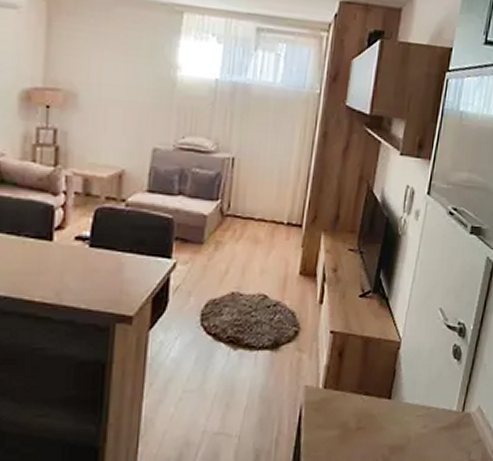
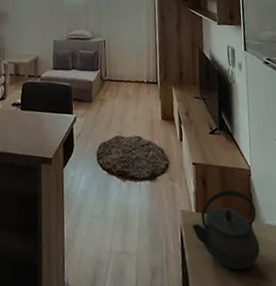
kettle: none [315,364,397,451] -> present [192,190,260,270]

